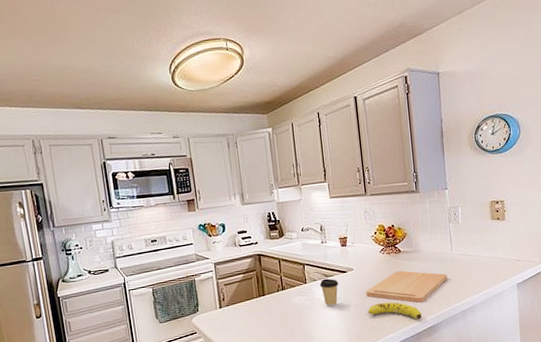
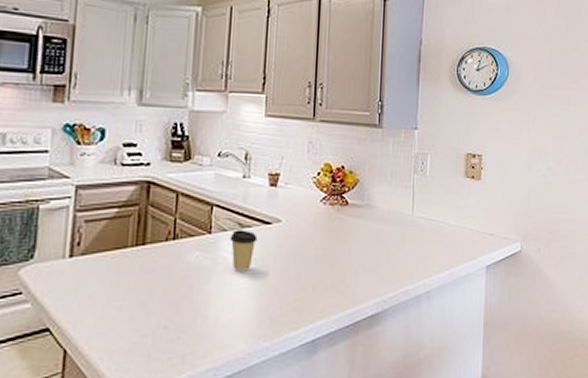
cutting board: present [366,271,448,303] -> none [293,231,403,278]
fruit: present [368,302,422,319] -> none [292,273,364,303]

